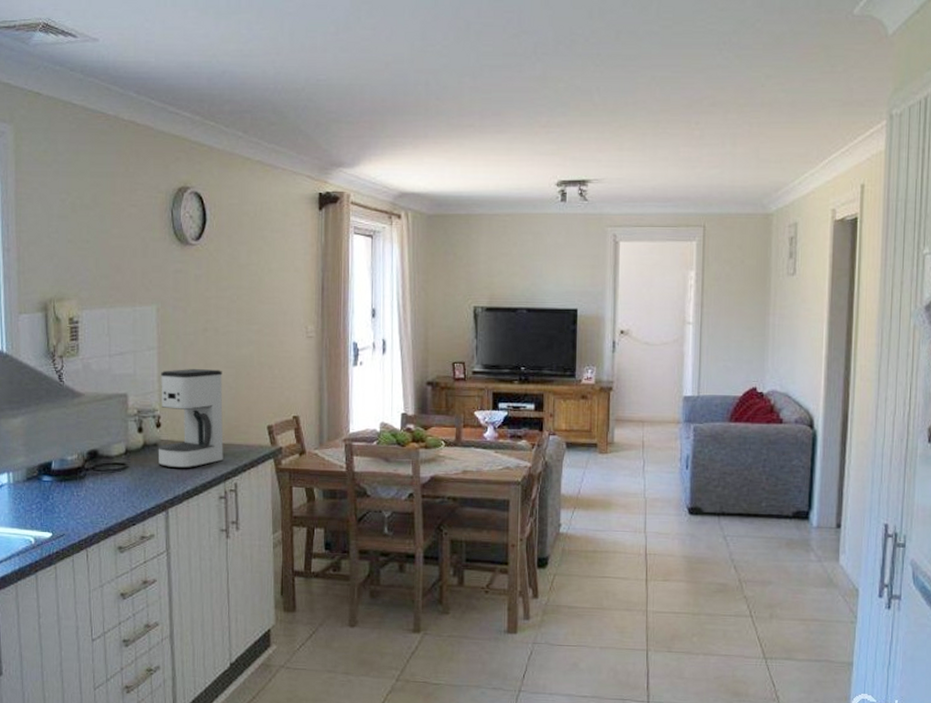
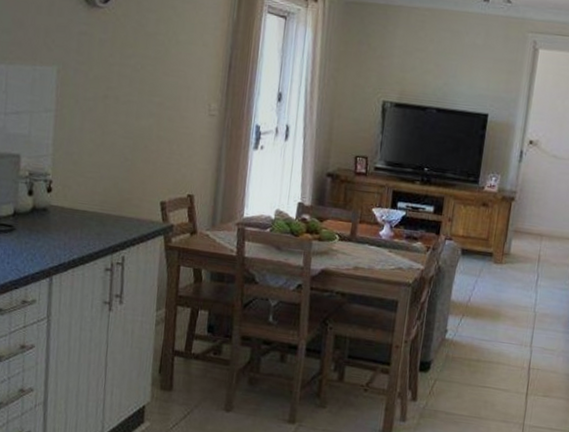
coffee maker: present [158,369,224,469] -> none [46,134,119,237]

